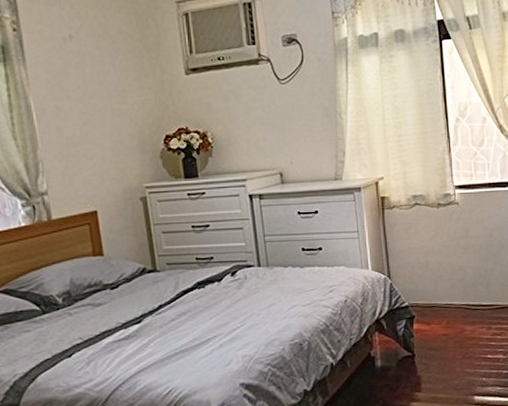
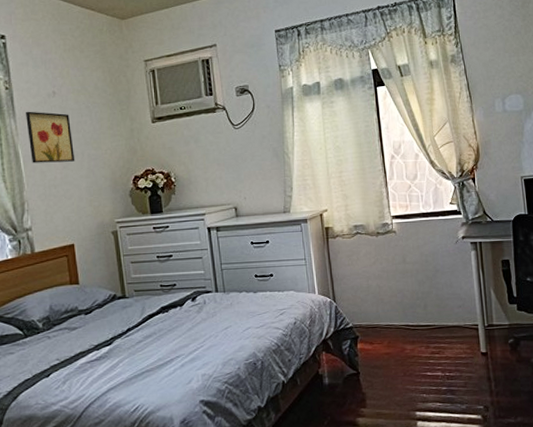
wall art: none [37,57,97,118] -> present [25,111,75,163]

